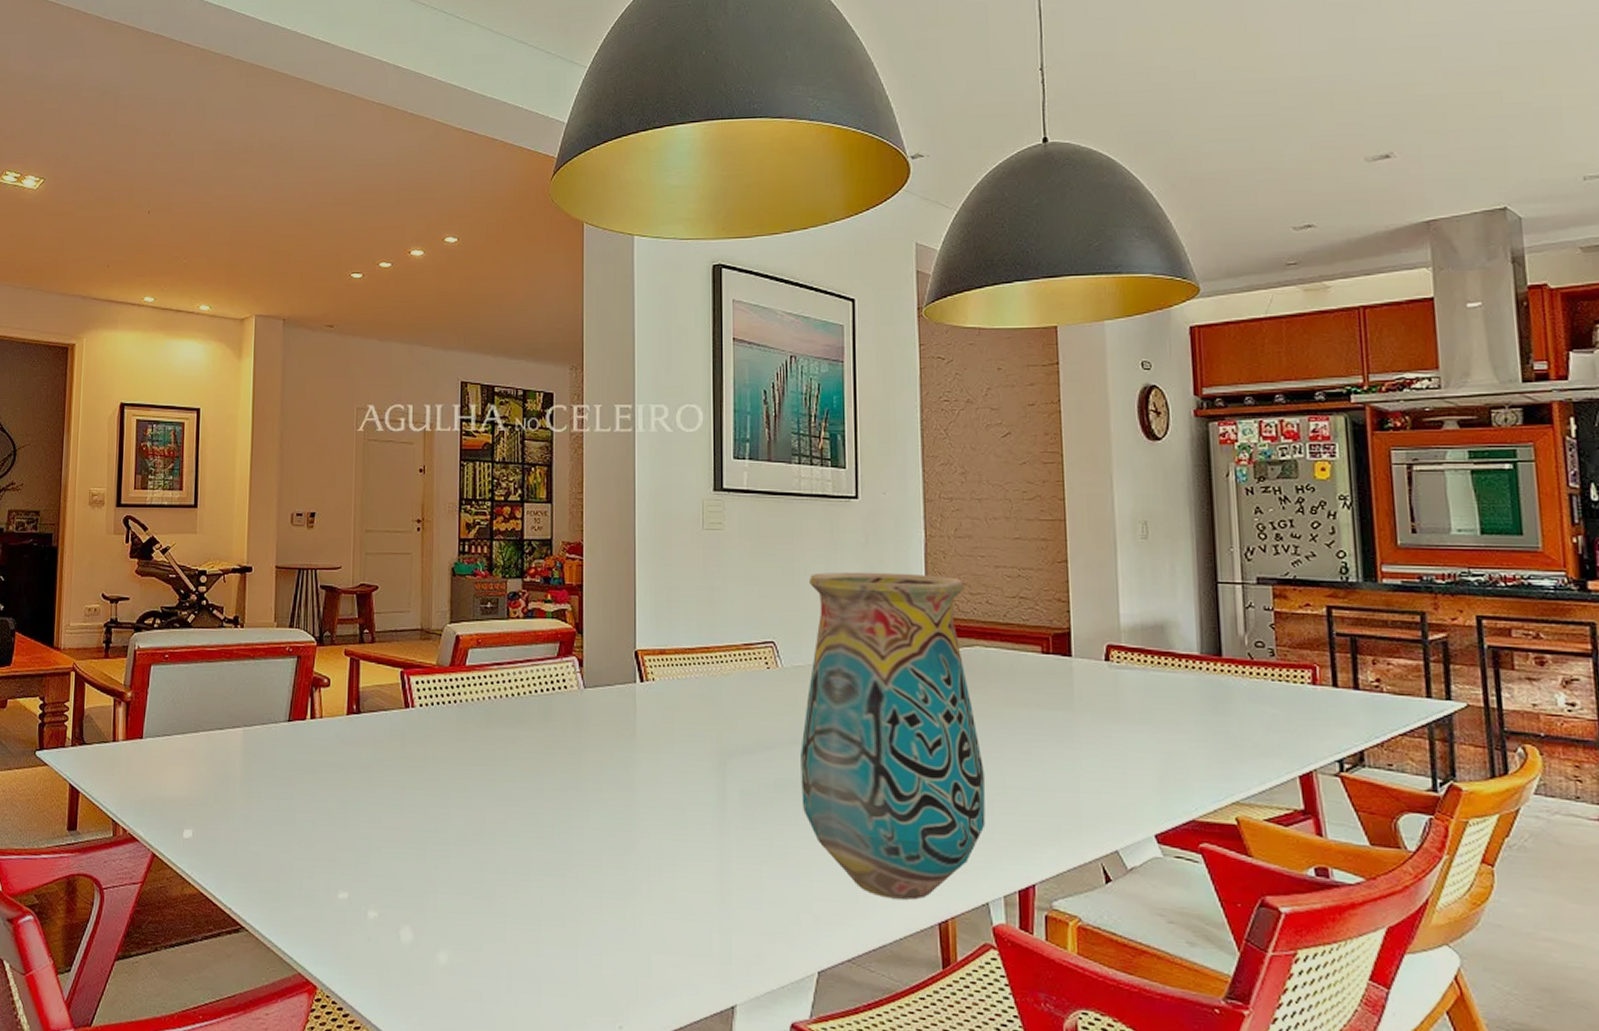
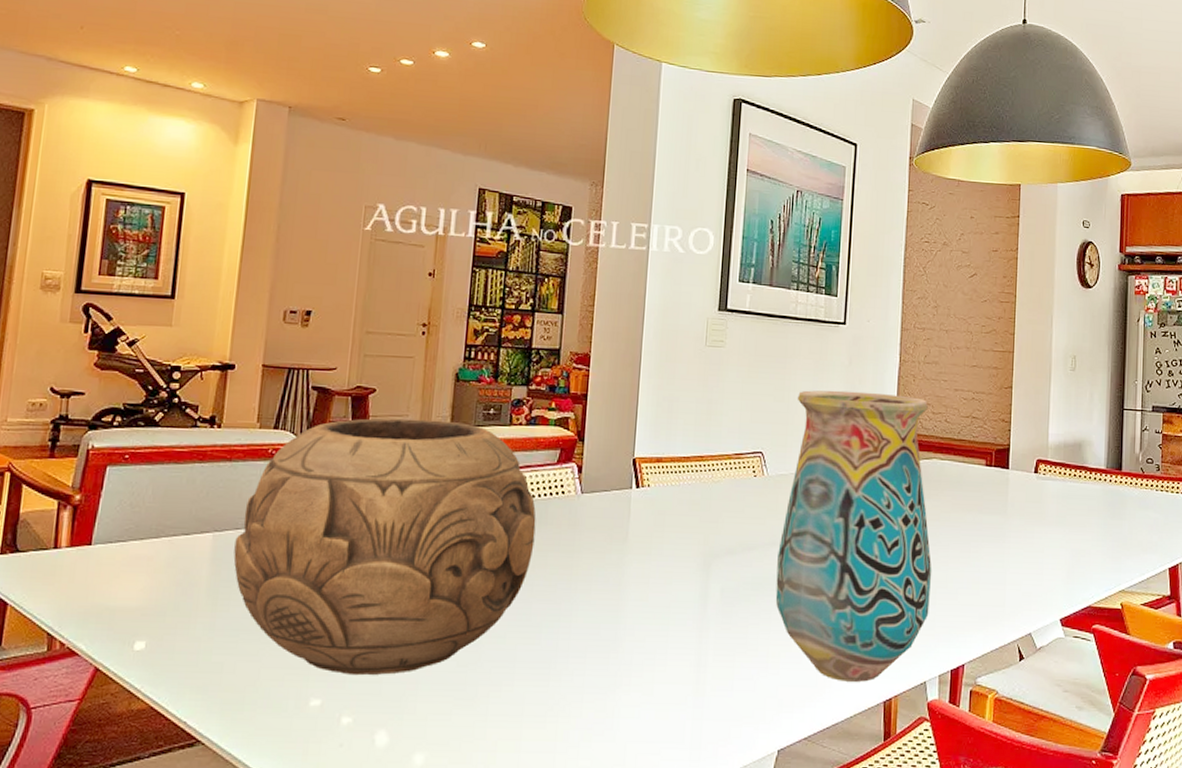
decorative bowl: none [262,614,540,871] -> present [233,418,536,676]

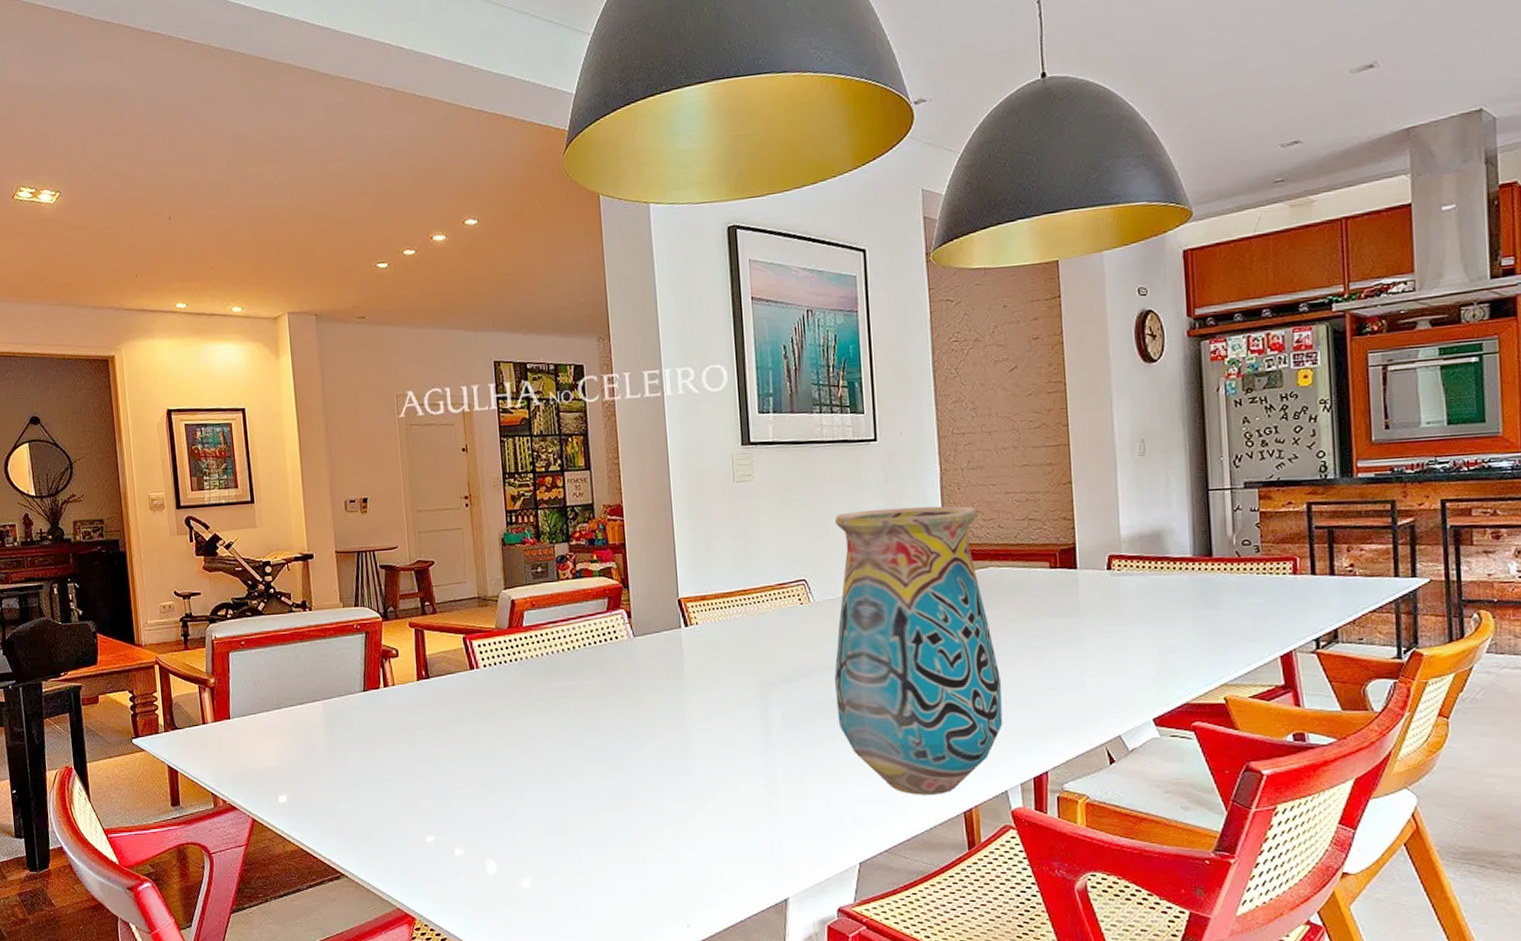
decorative bowl: present [233,418,536,676] -> none [341,583,598,814]

